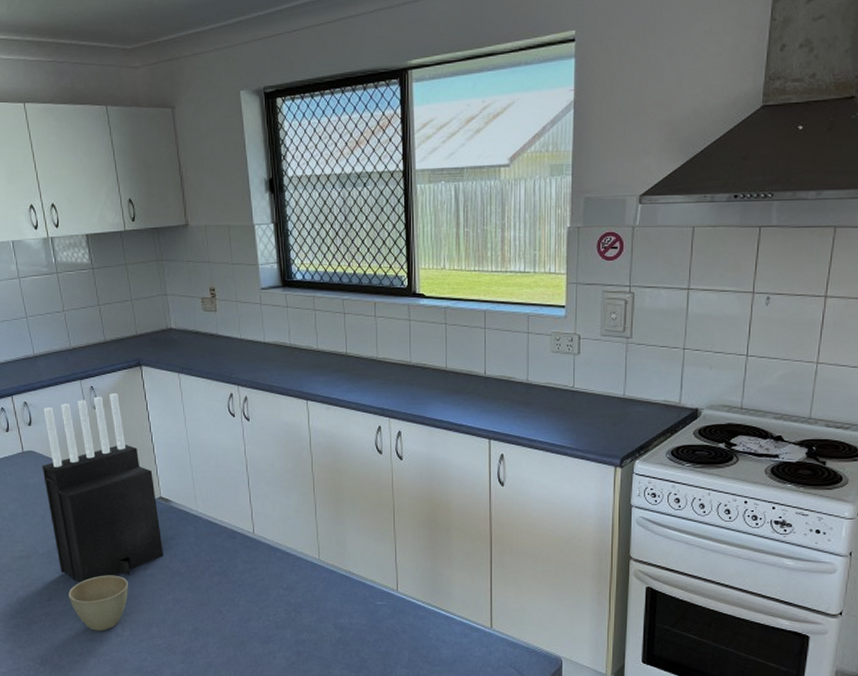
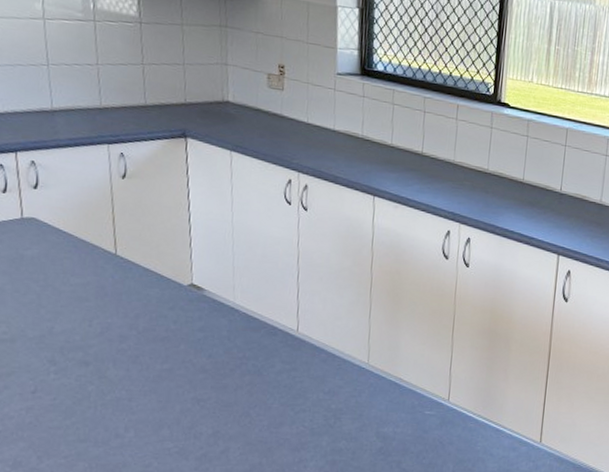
knife block: present [42,393,164,583] -> none [44,163,188,374]
cup: present [68,575,128,631] -> none [60,367,139,431]

